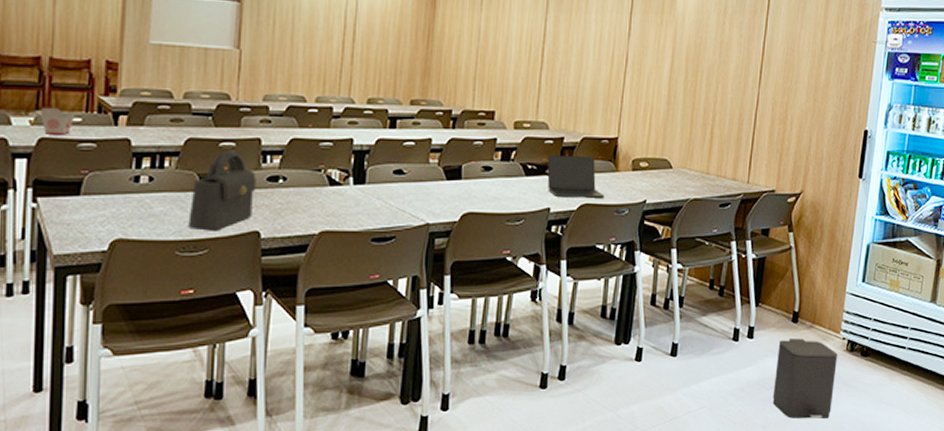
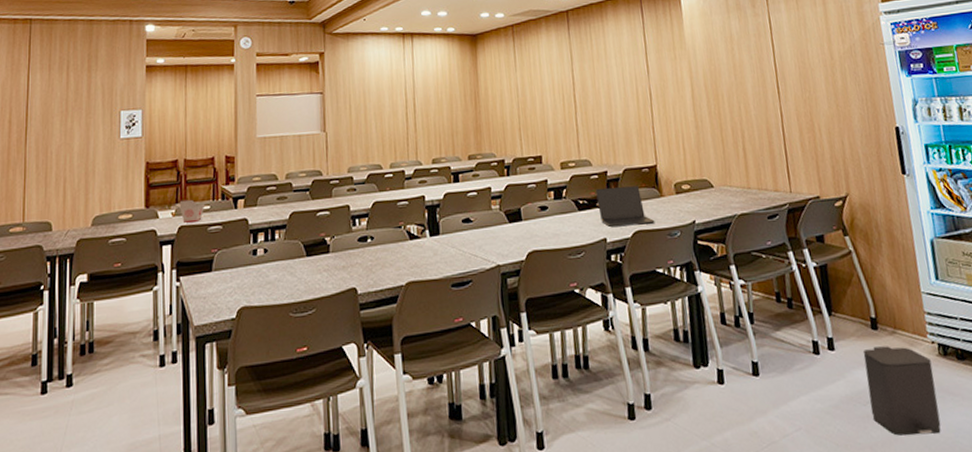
handbag: present [188,149,257,231] -> none [297,217,350,292]

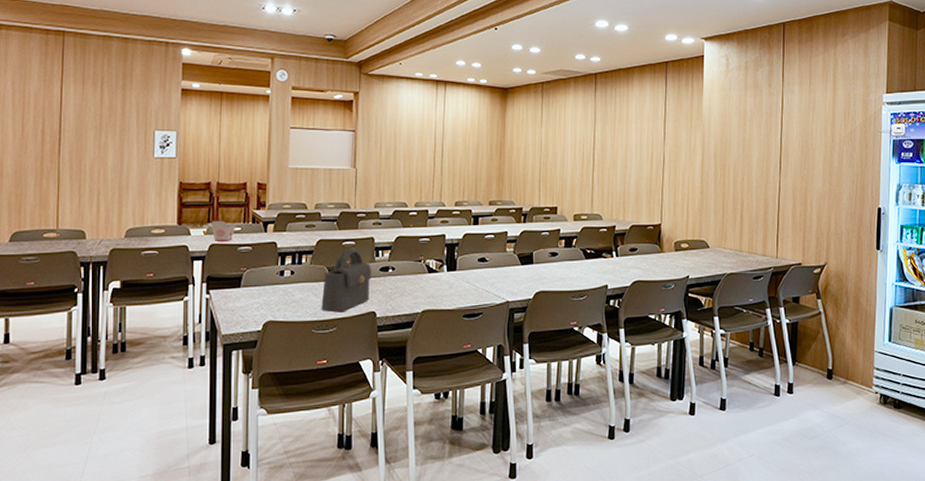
handbag: none [297,217,350,292] -> present [321,247,372,313]
laptop: present [596,186,655,227] -> none [603,240,653,276]
pedal bin: present [862,346,941,436] -> none [815,393,872,466]

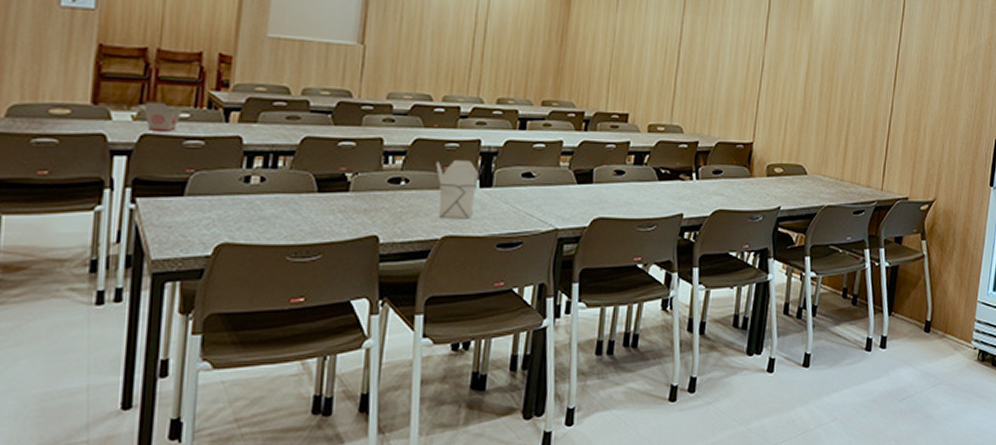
handbag: present [321,247,372,313] -> none [301,149,377,235]
takeout container: none [413,250,448,297] -> present [436,159,482,219]

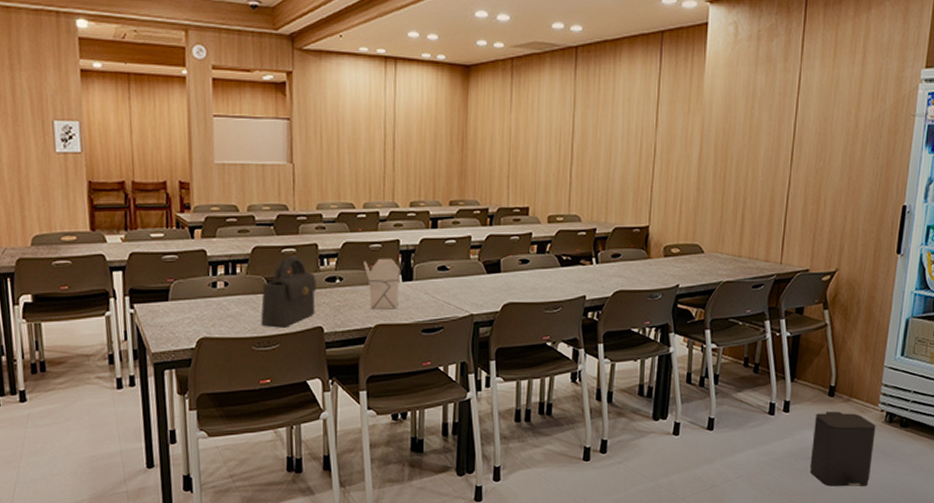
takeout container: present [136,101,191,131] -> none [123,225,164,249]
handbag: none [301,149,377,235] -> present [261,255,317,328]
pedal bin: none [904,348,969,431] -> present [810,411,876,487]

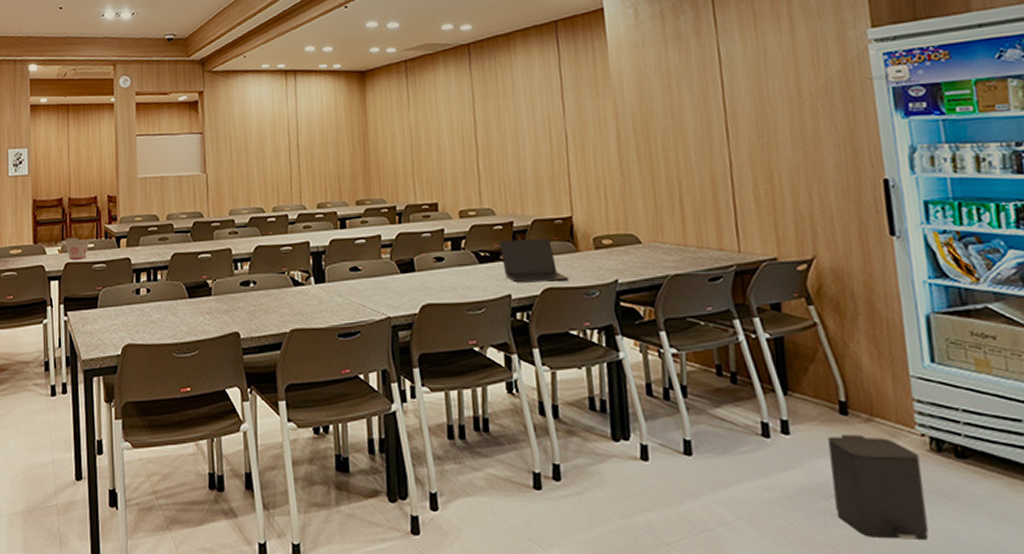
takeout container: none [123,225,164,249] -> present [60,237,94,260]
handbag: present [261,255,317,328] -> none [180,260,232,334]
takeout container: present [363,258,403,310] -> none [275,260,315,313]
laptop: none [582,245,638,286] -> present [499,238,569,283]

